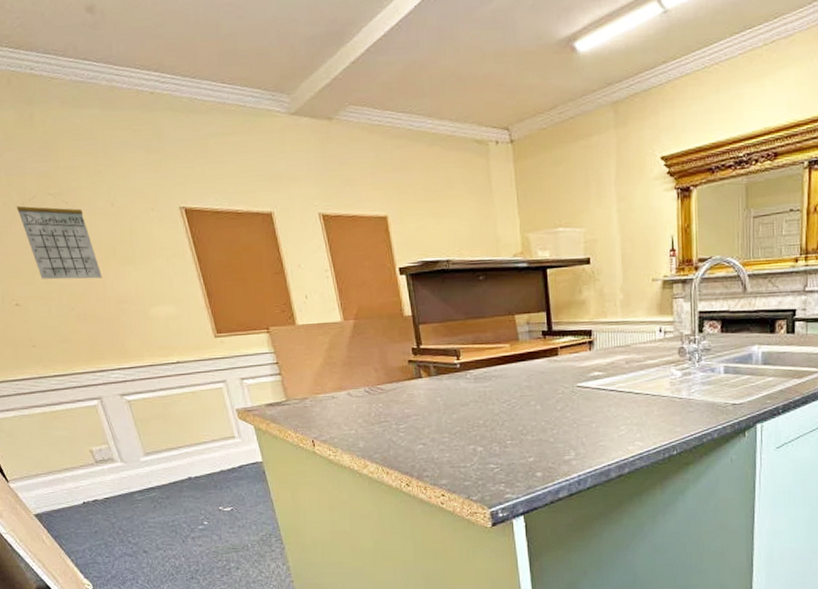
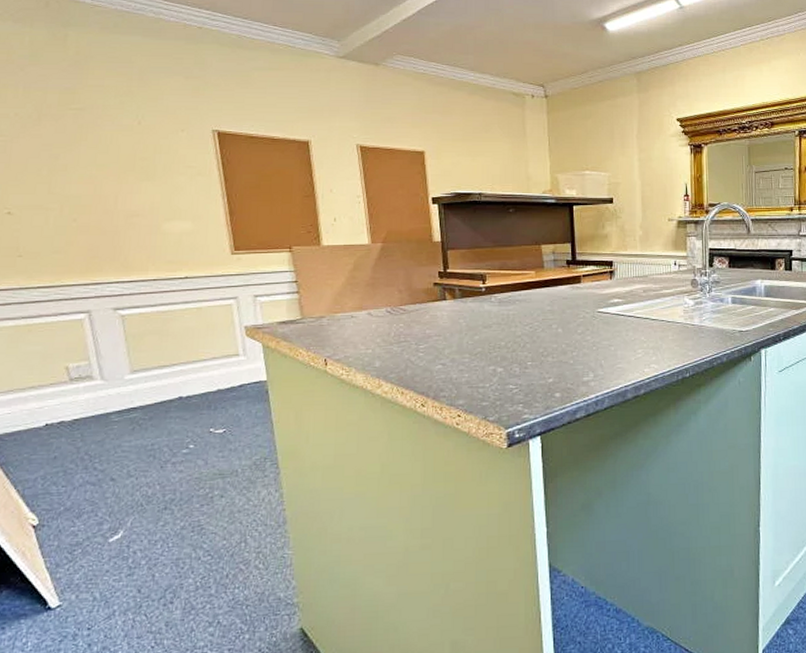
calendar: present [16,193,102,280] -> none [29,108,115,192]

